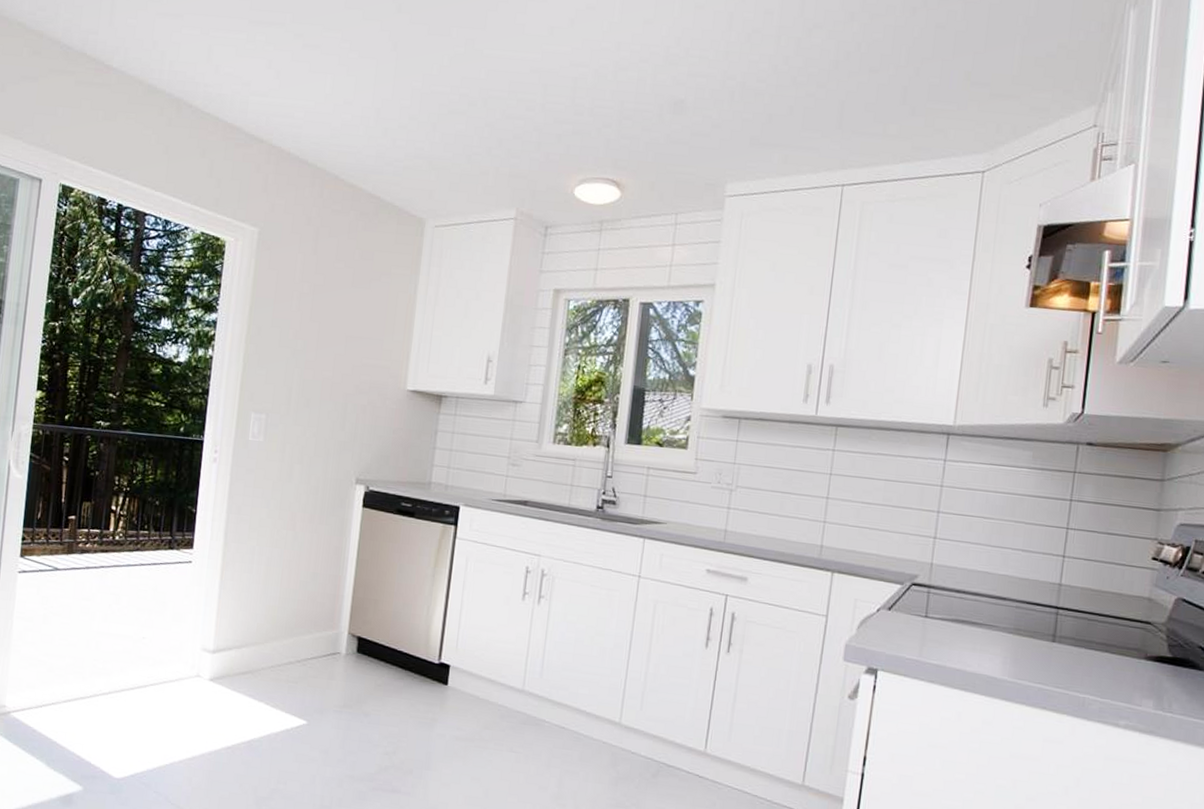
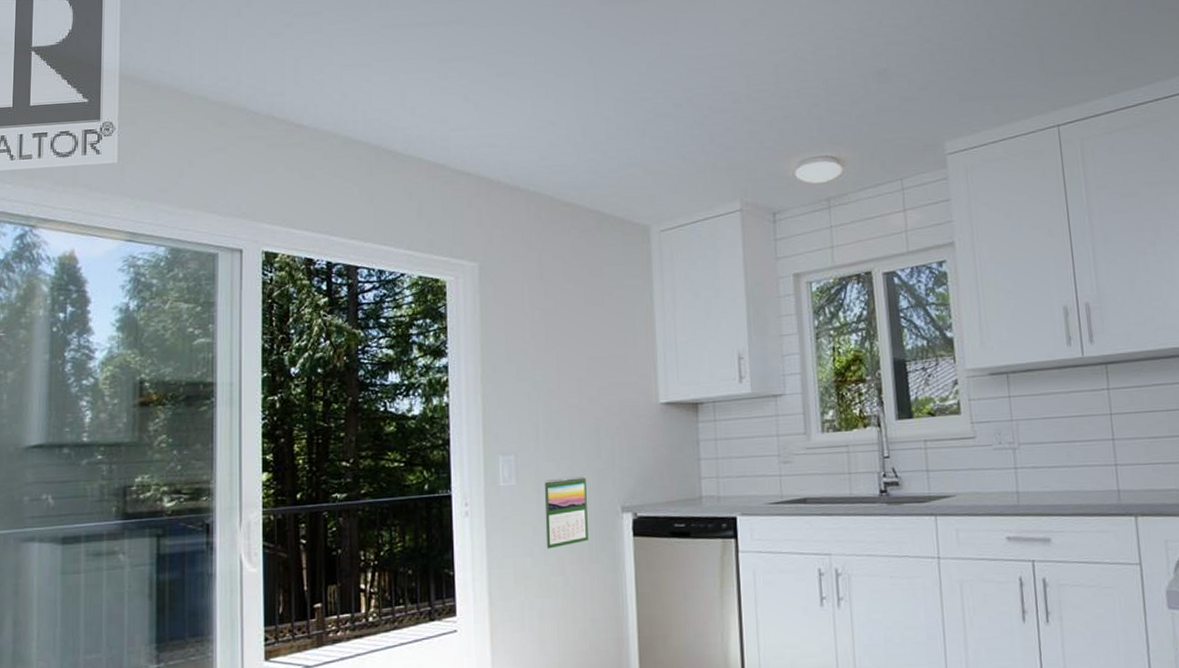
calendar: none [282,442,328,505] -> present [544,476,588,549]

